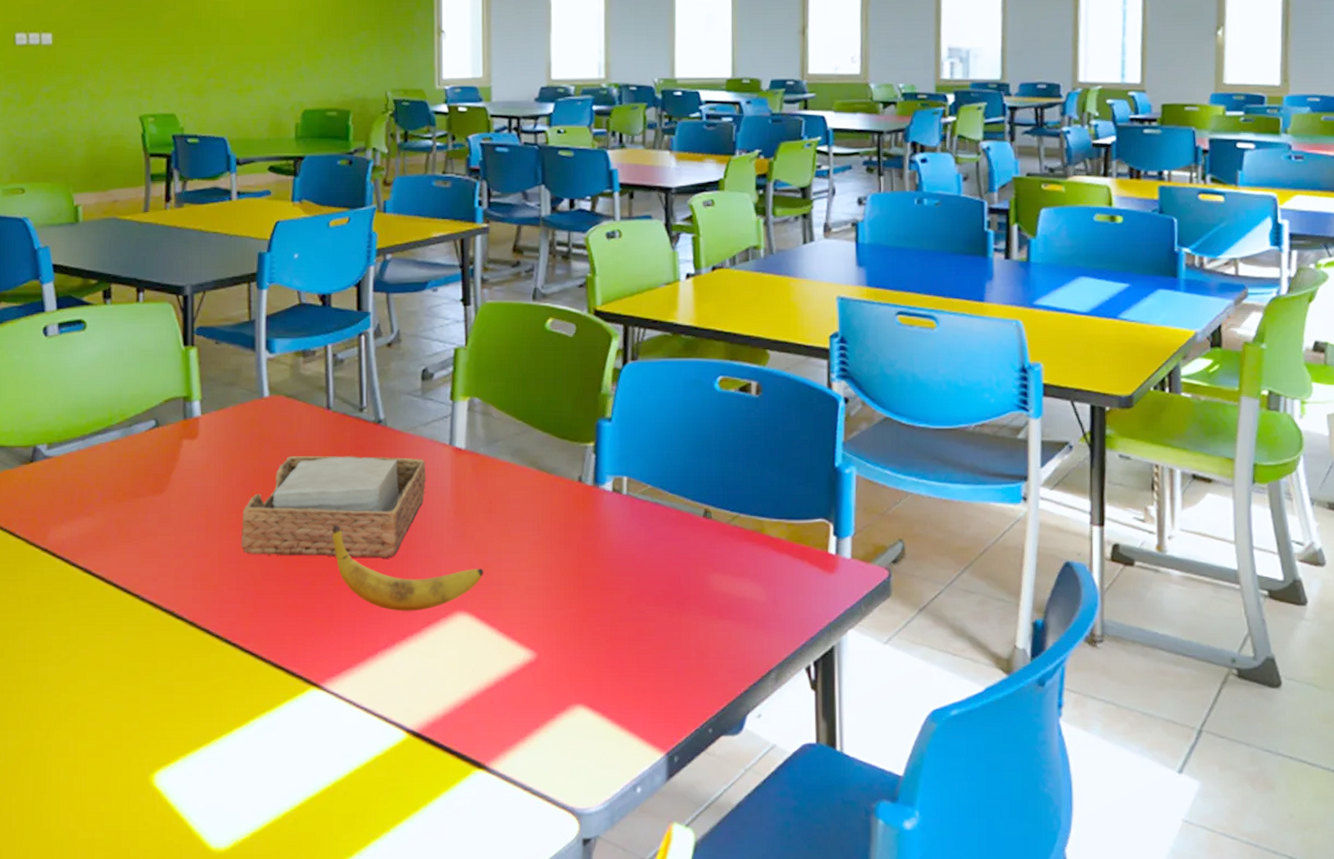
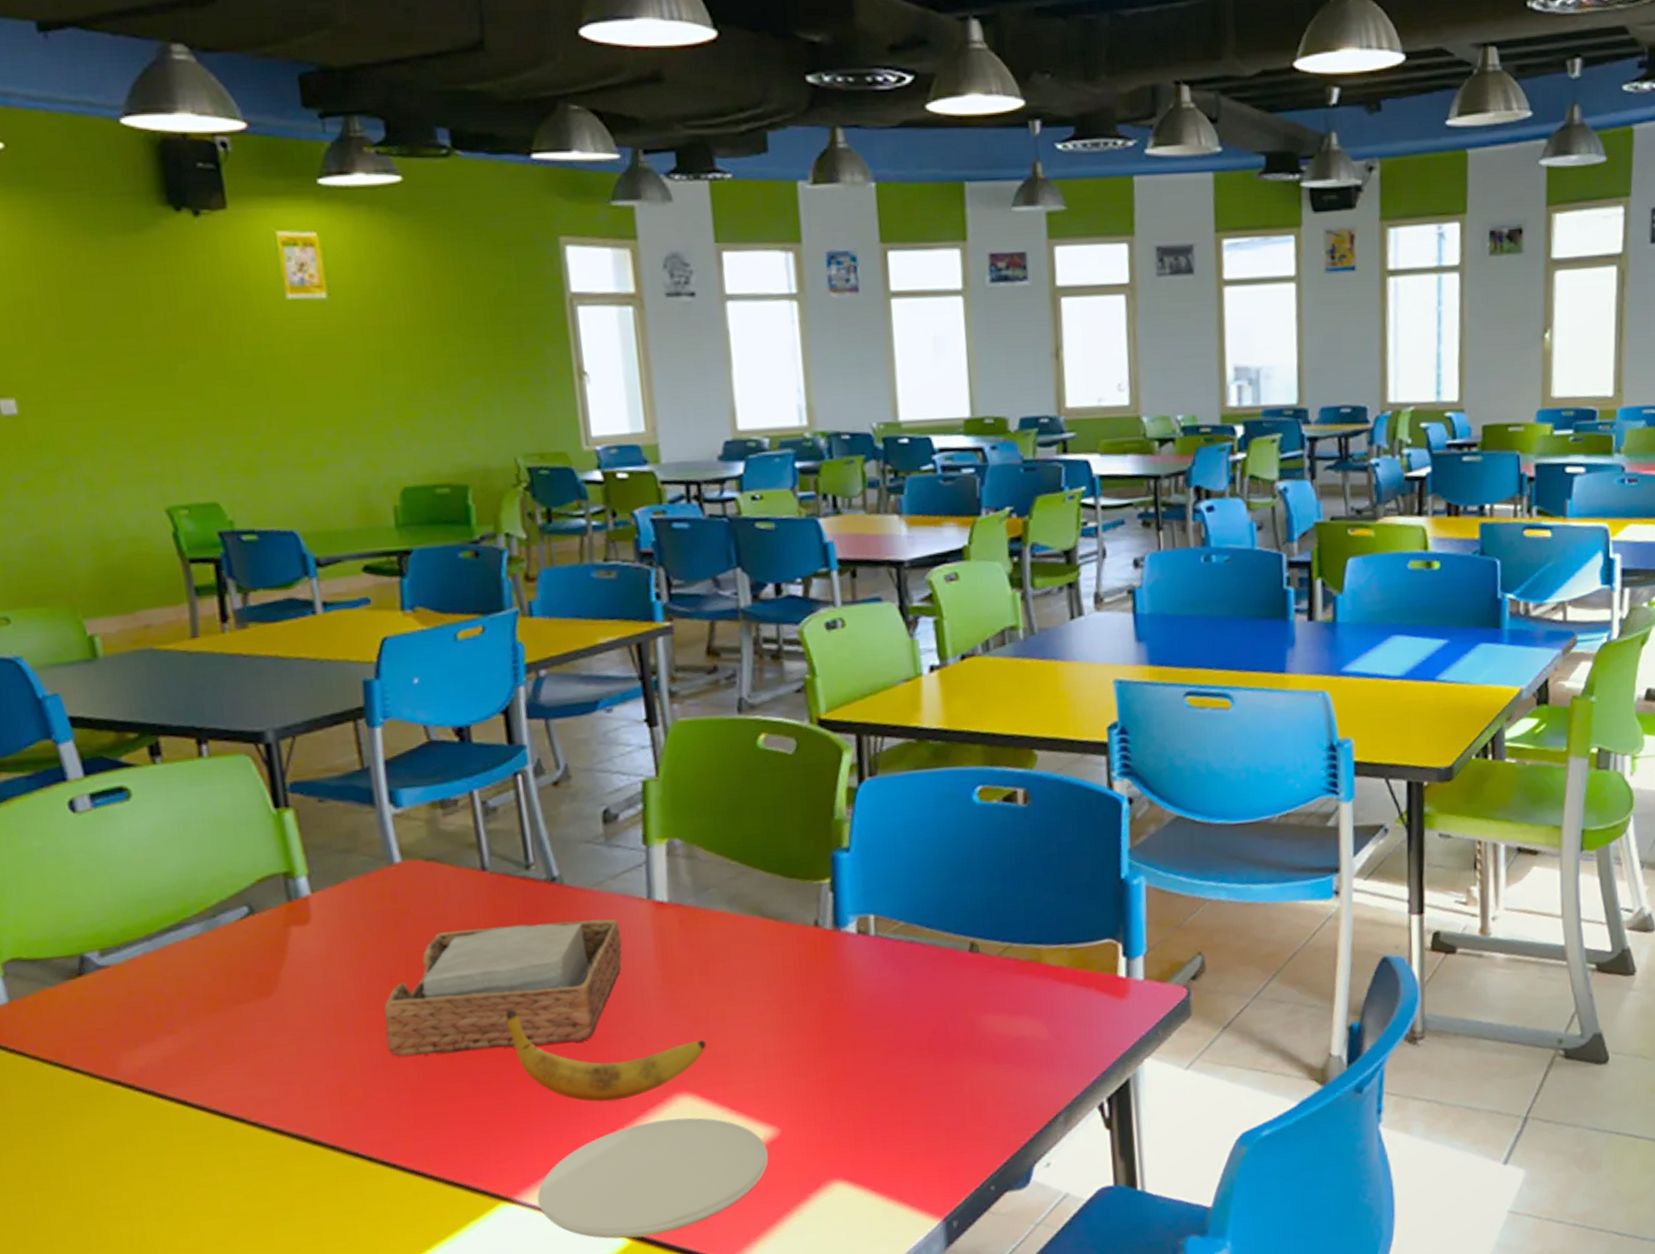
plate: none [340,633,525,733] -> present [537,1117,768,1239]

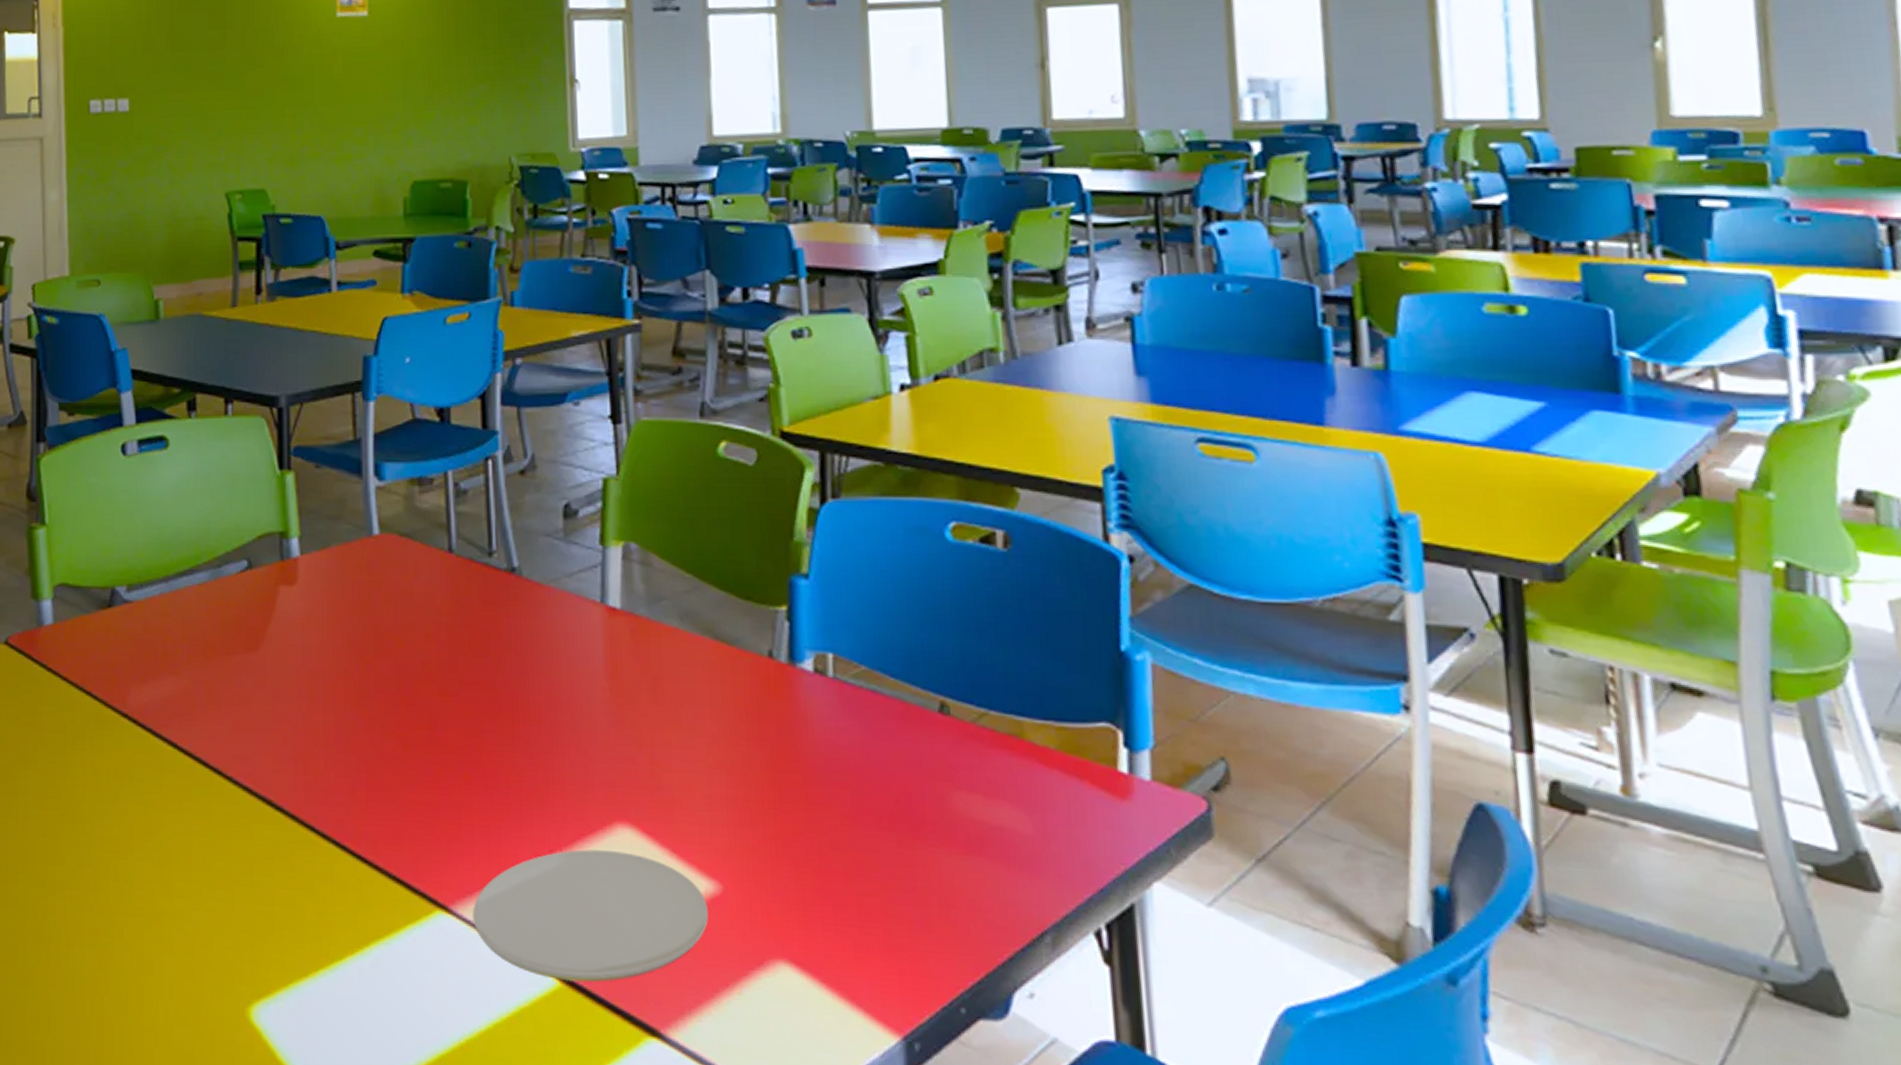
napkin holder: present [384,918,623,1057] -> none [349,609,573,747]
banana: present [505,1009,706,1102] -> none [458,700,650,819]

